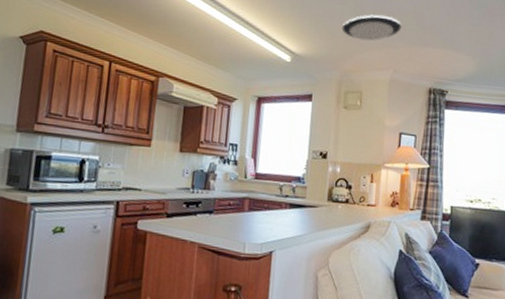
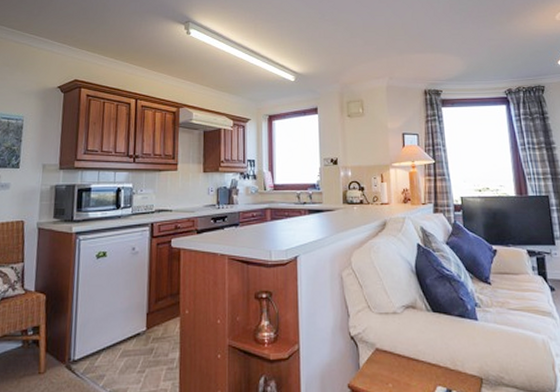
ceiling light: present [341,14,402,41] -> none [337,30,392,54]

